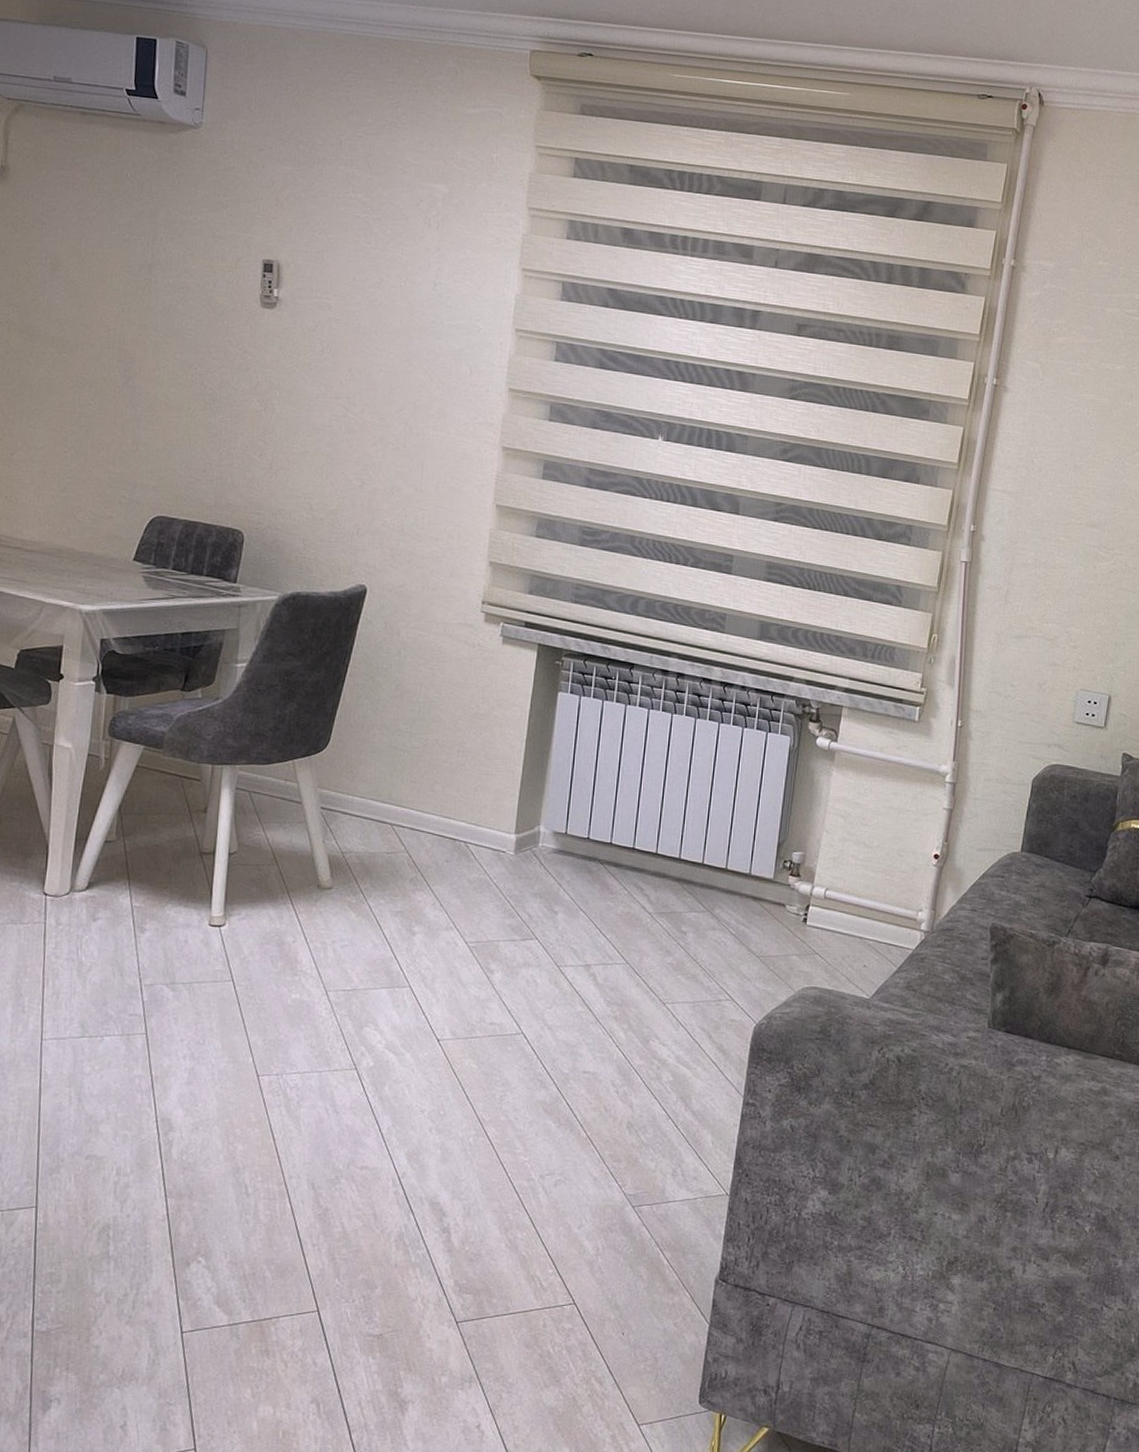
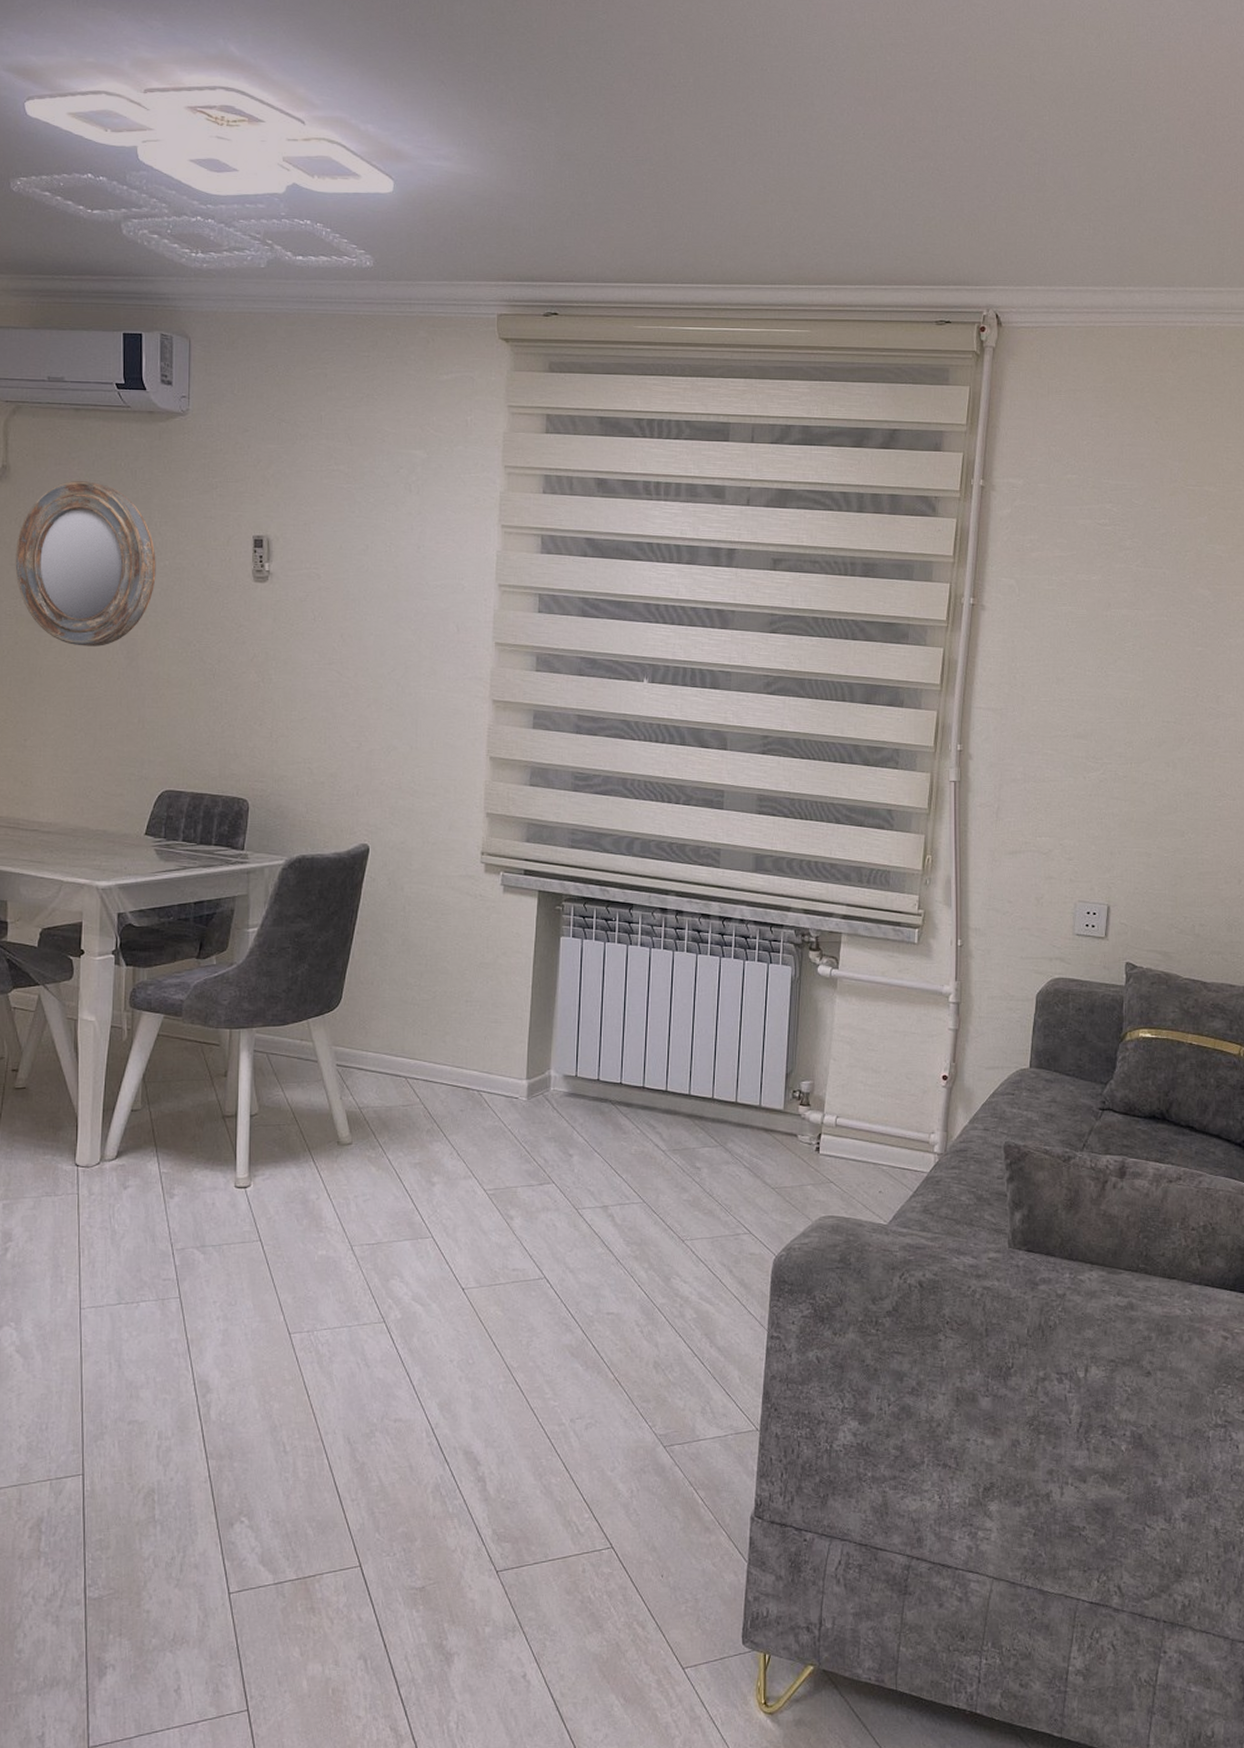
home mirror: none [9,187,160,363] -> present [15,481,156,646]

